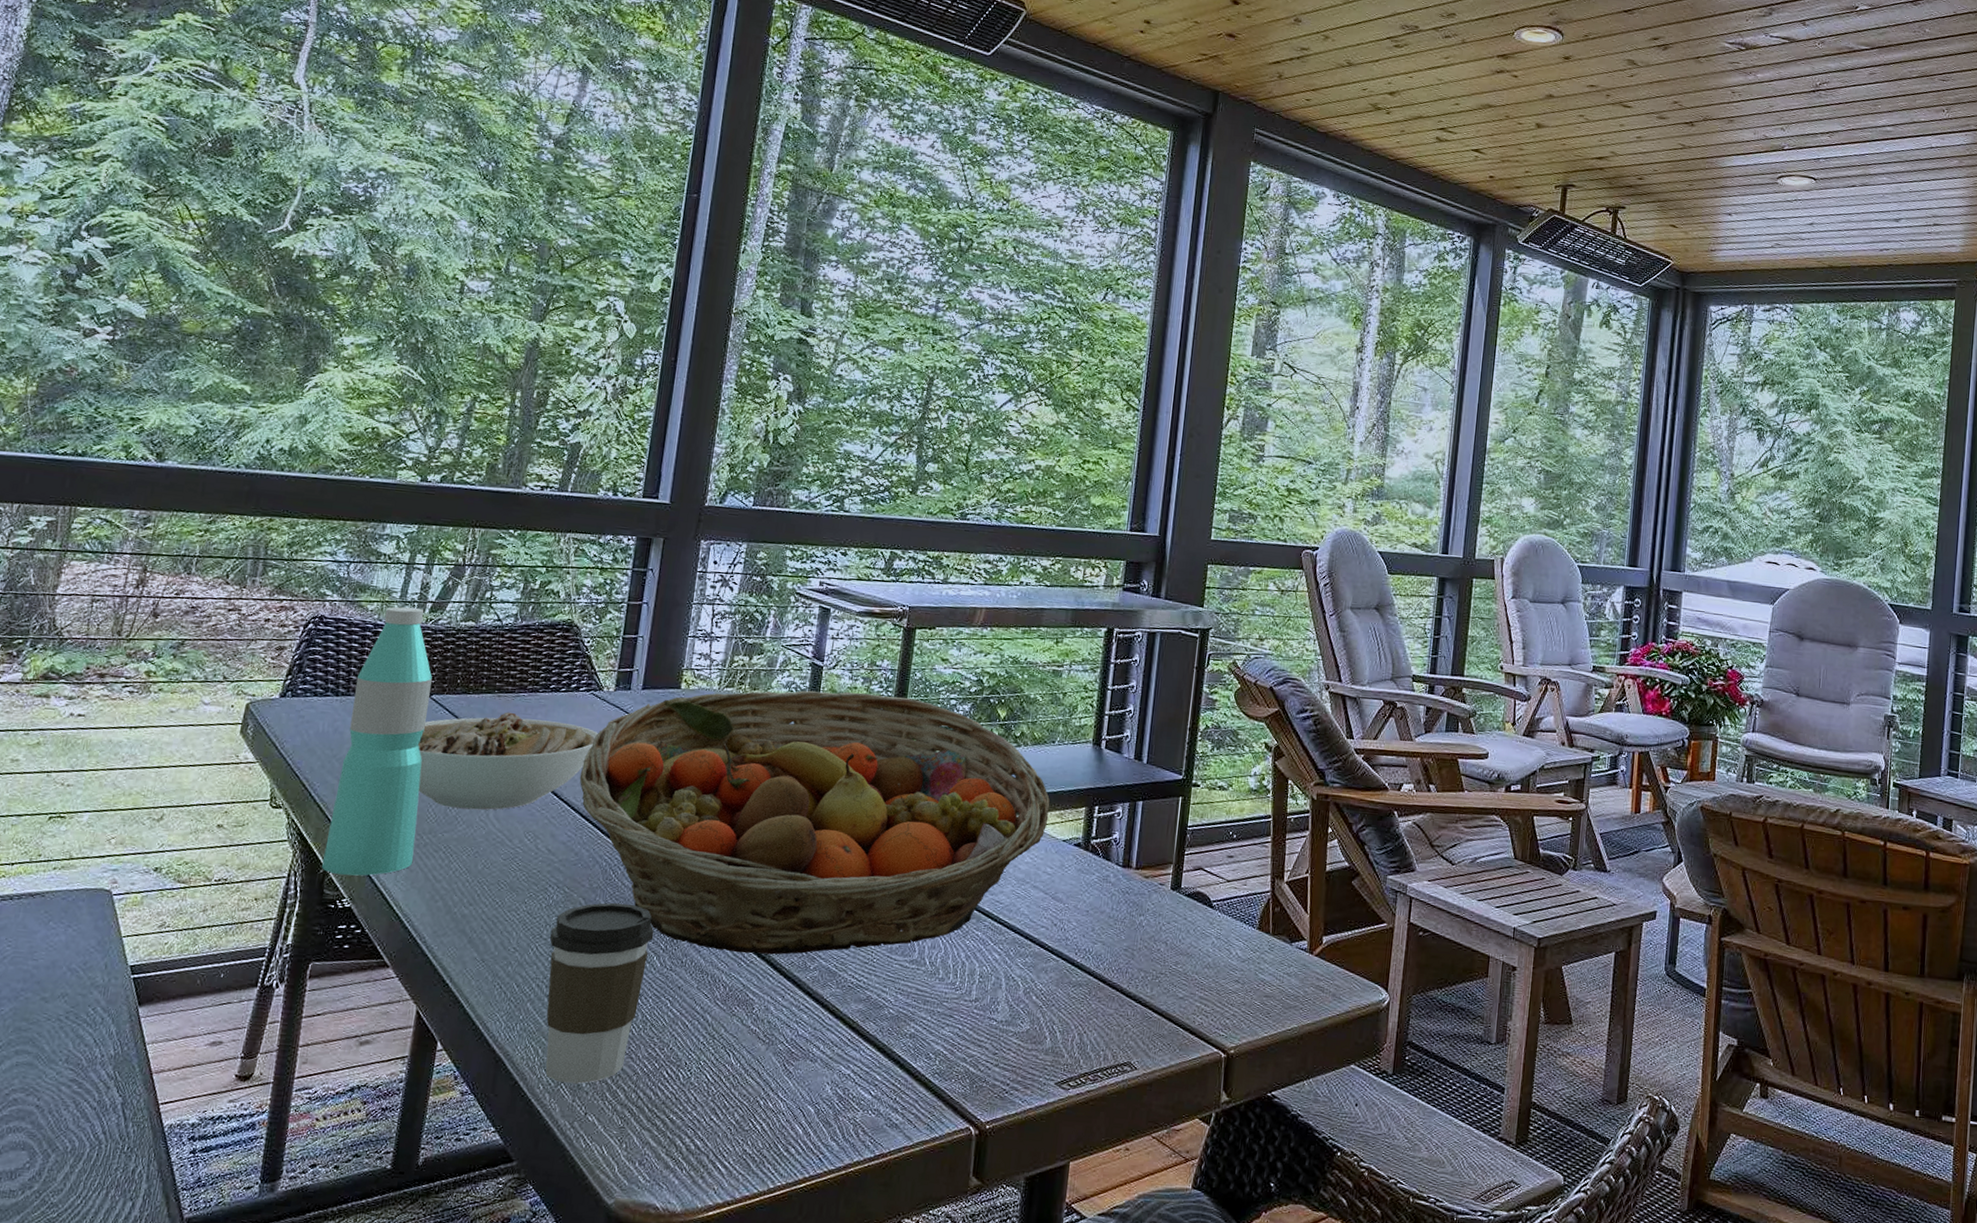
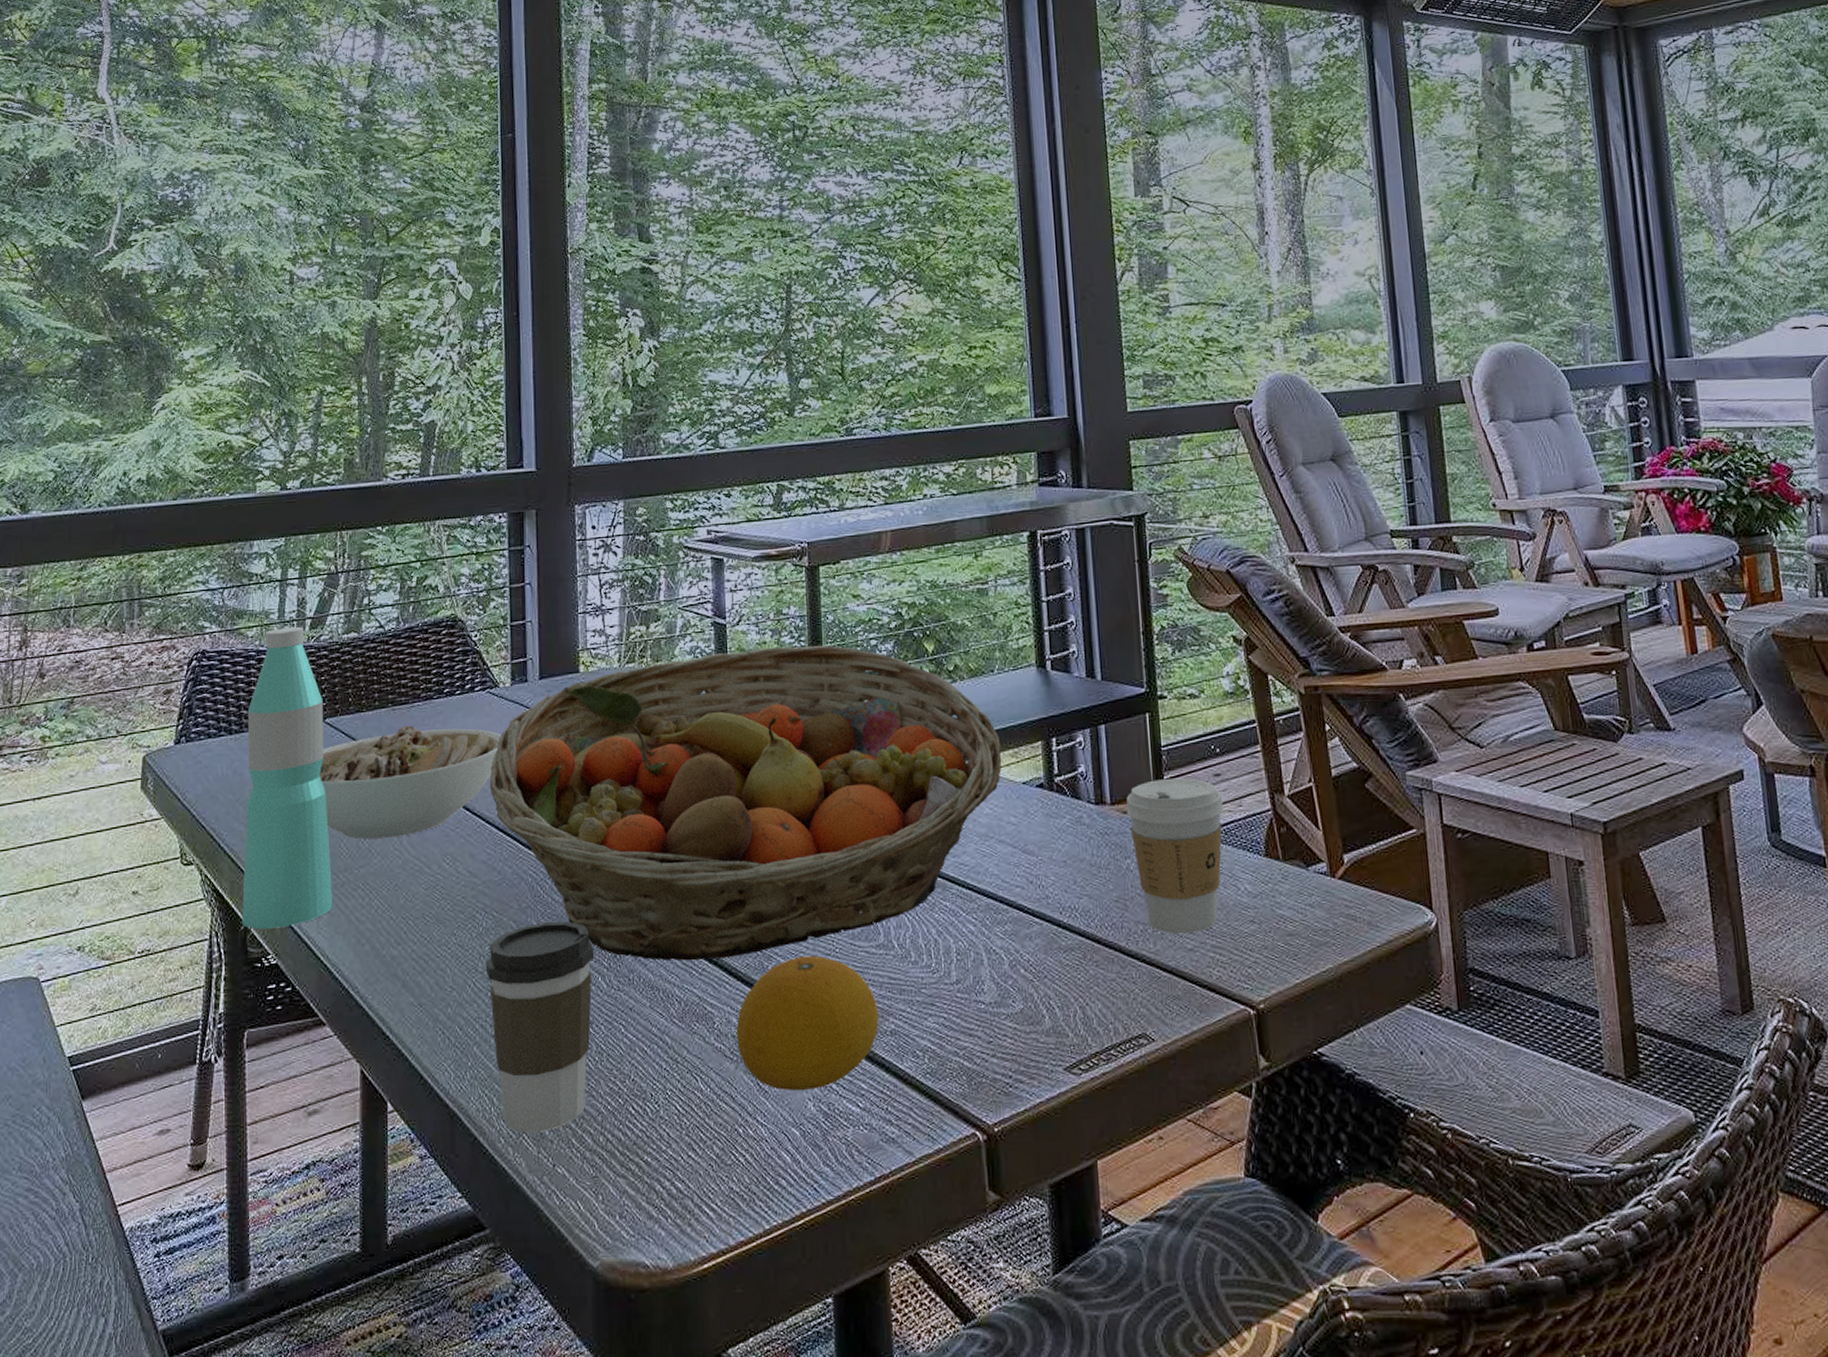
fruit: none [771,961,902,1075] -> present [736,955,879,1090]
coffee cup: none [1147,853,1231,985] -> present [1126,778,1224,934]

